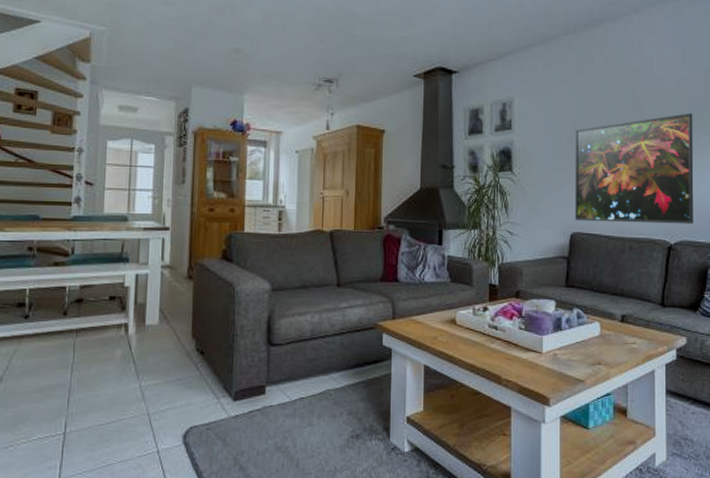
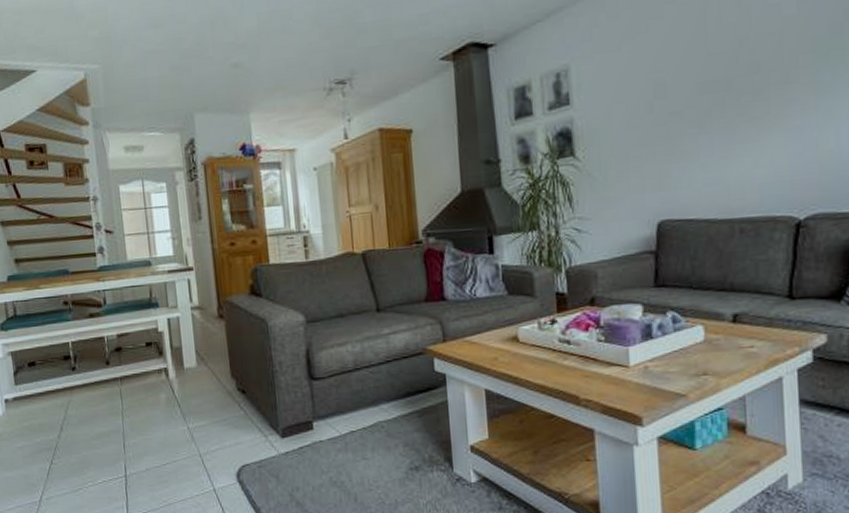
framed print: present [574,113,694,224] -> none [655,44,834,206]

